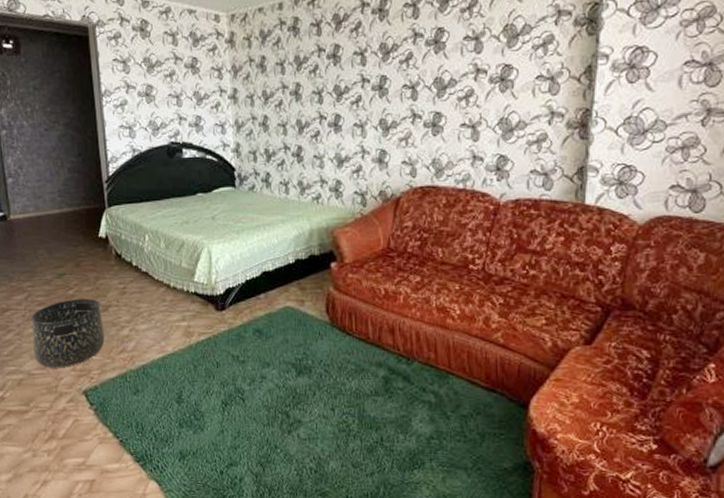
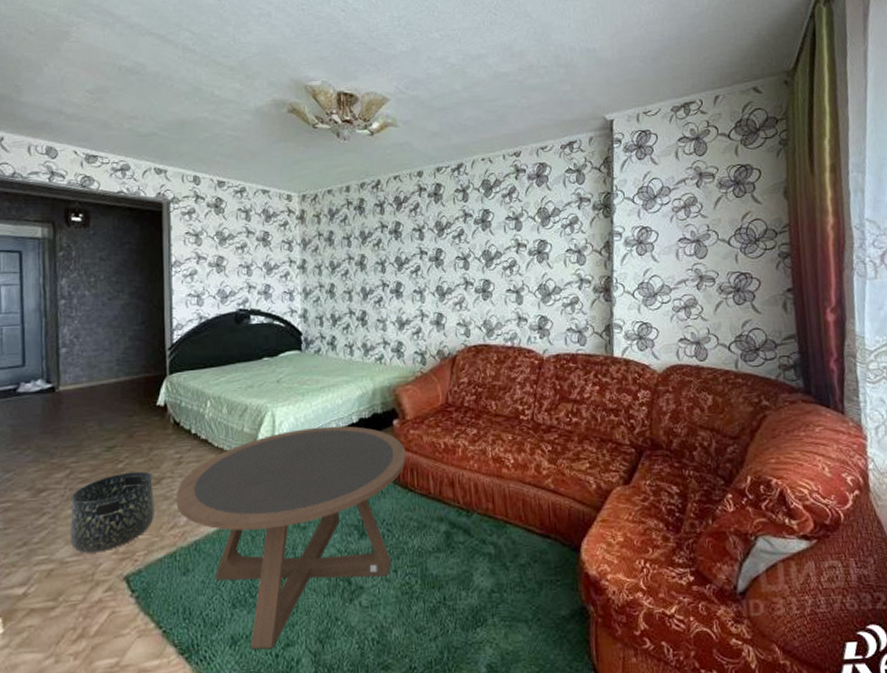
coffee table: none [122,266,344,466] -> present [176,426,406,650]

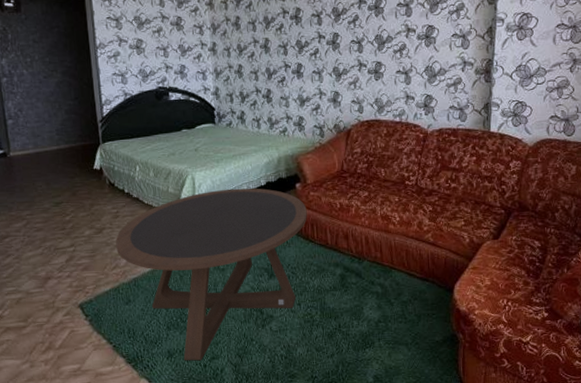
basket: present [70,471,154,553] -> none [29,223,99,286]

